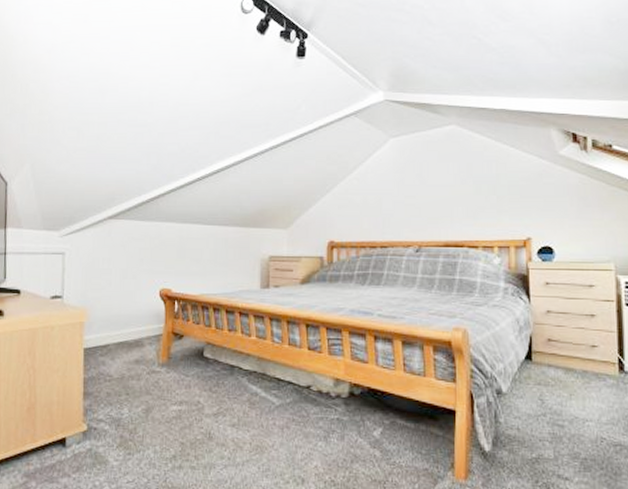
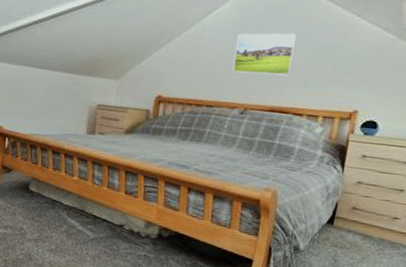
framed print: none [400,168,458,211] -> present [232,32,298,76]

